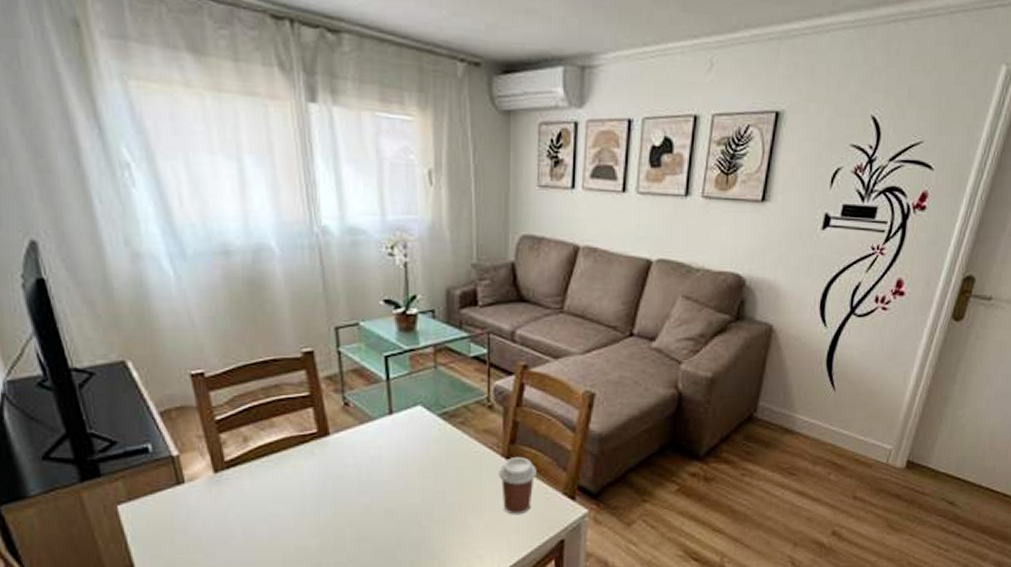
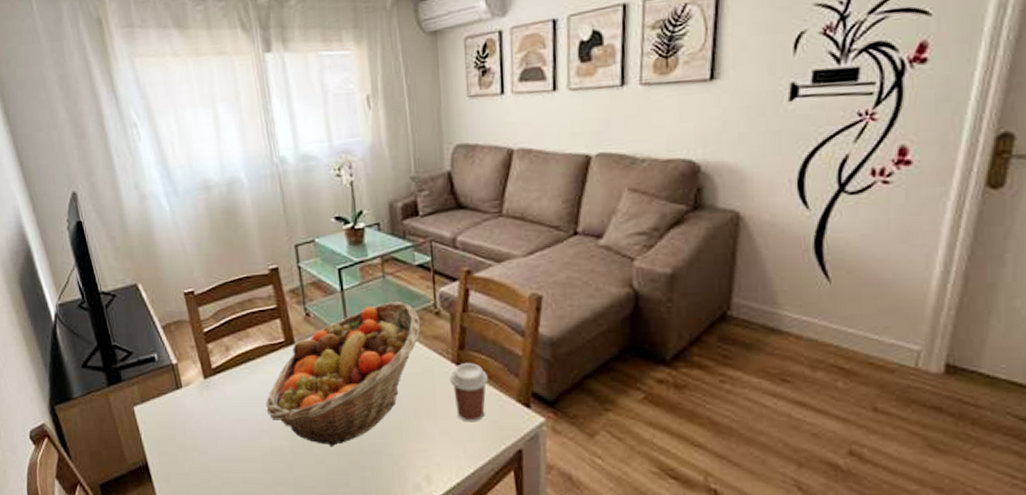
fruit basket: none [291,393,472,544] -> present [266,301,421,447]

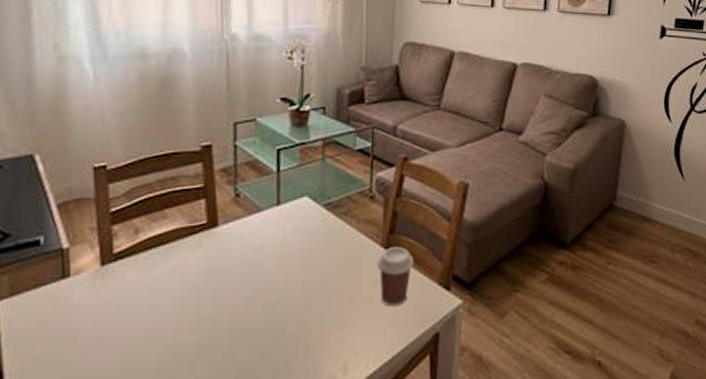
fruit basket: present [266,301,421,447] -> none [173,184,355,340]

